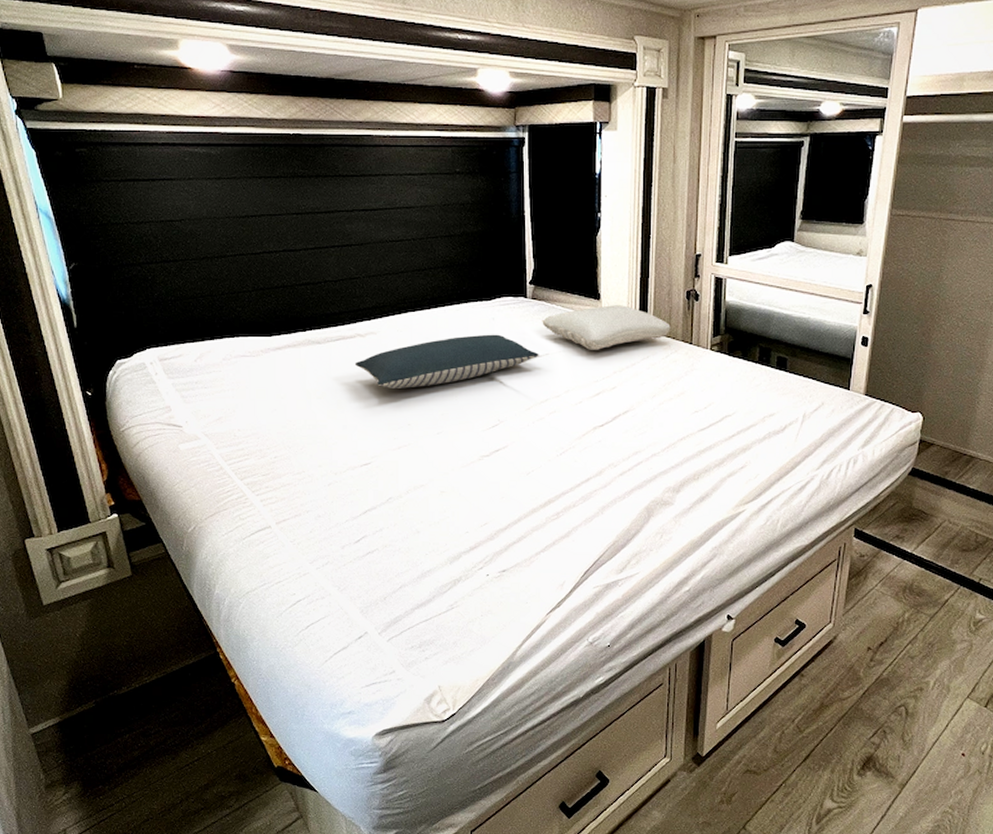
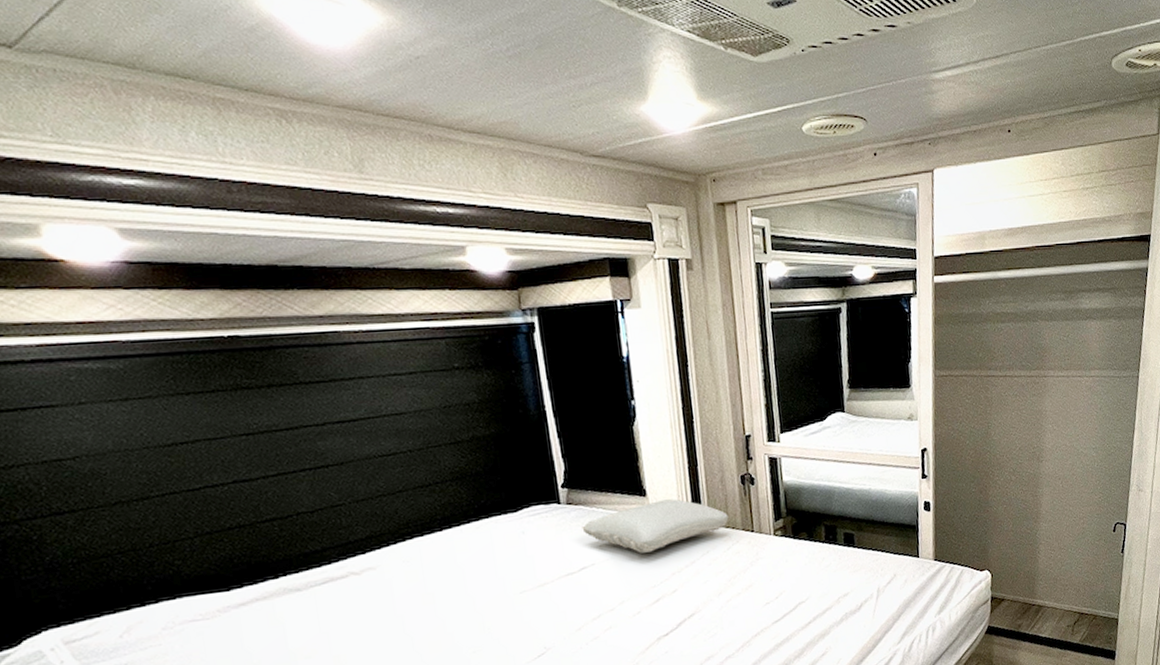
pillow: present [354,334,539,388] -> none [351,549,584,632]

